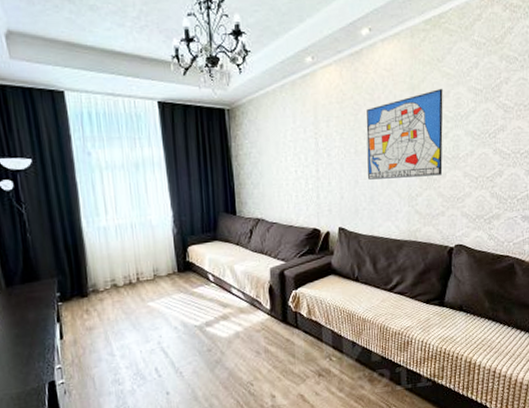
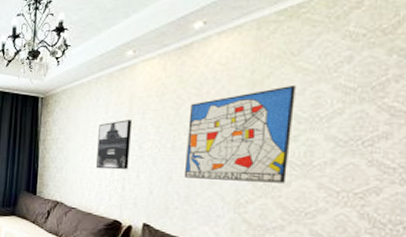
wall art: none [289,128,320,180] -> present [96,120,131,170]

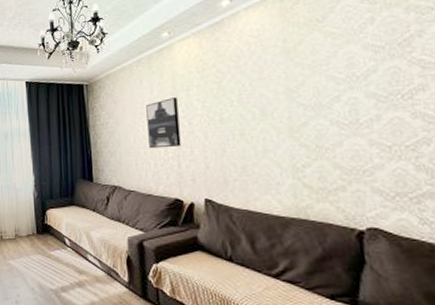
wall art: present [183,84,296,183] -> none [232,48,337,148]

